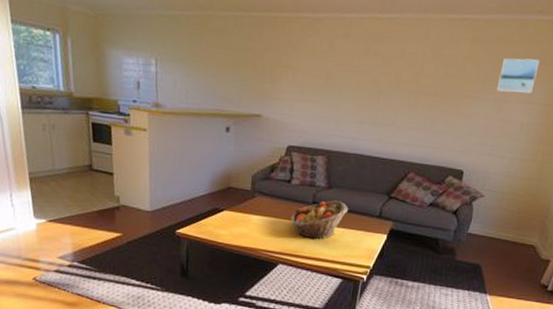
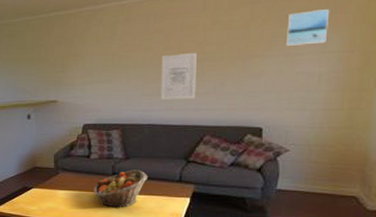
wall art: none [371,81,413,133] -> present [161,52,197,99]

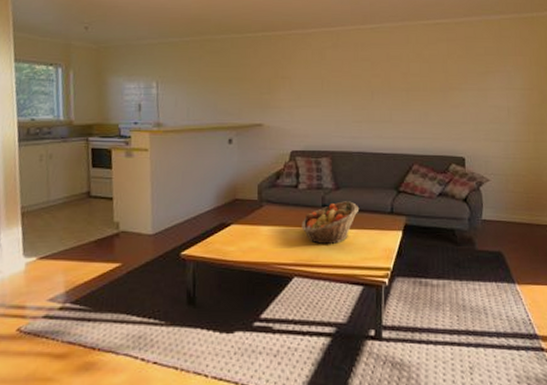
wall art: present [161,52,197,99] -> none [369,82,403,127]
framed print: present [285,9,330,46] -> none [478,51,511,81]

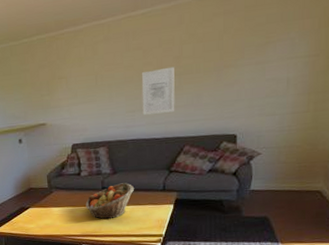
wall art: none [369,82,403,127] -> present [141,66,175,115]

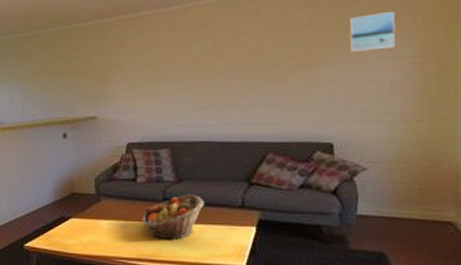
wall art: present [141,66,175,115] -> none [211,60,254,113]
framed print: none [256,15,297,54] -> present [349,12,396,52]

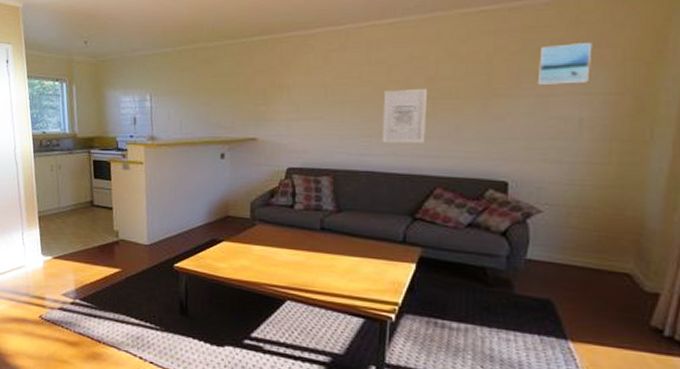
fruit basket: present [142,194,205,240] -> none [296,225,365,272]
wall art: none [211,60,254,113] -> present [382,88,427,143]

